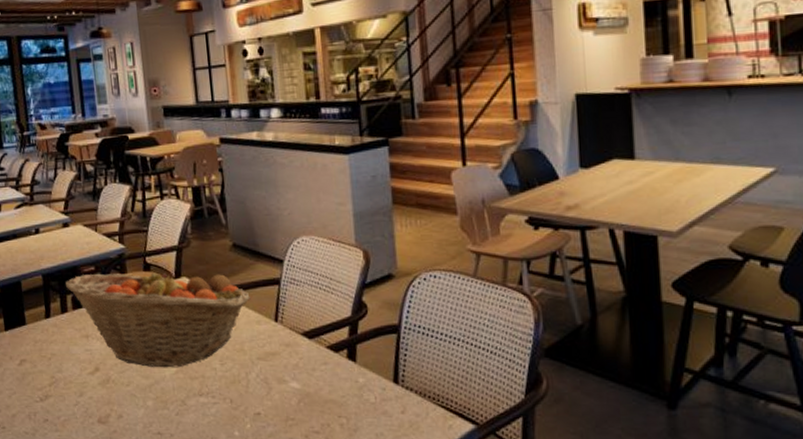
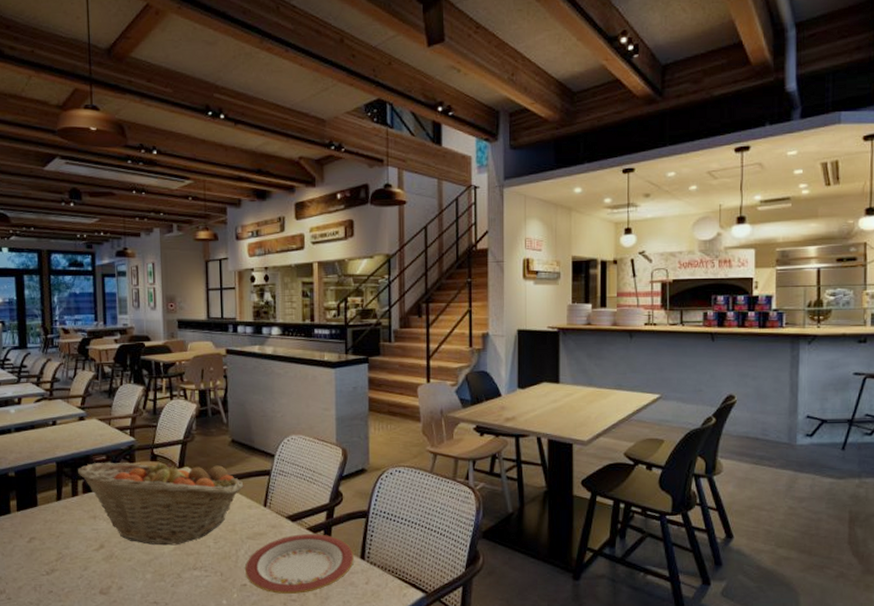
plate: none [257,353,386,424] -> present [244,534,354,594]

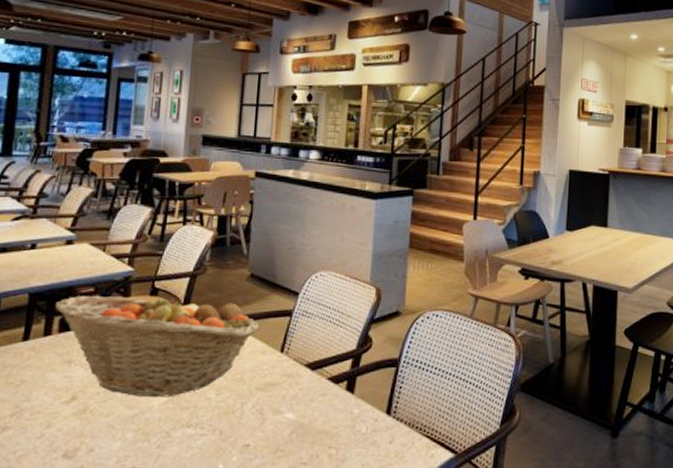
plate: present [244,534,354,594] -> none [249,385,379,456]

